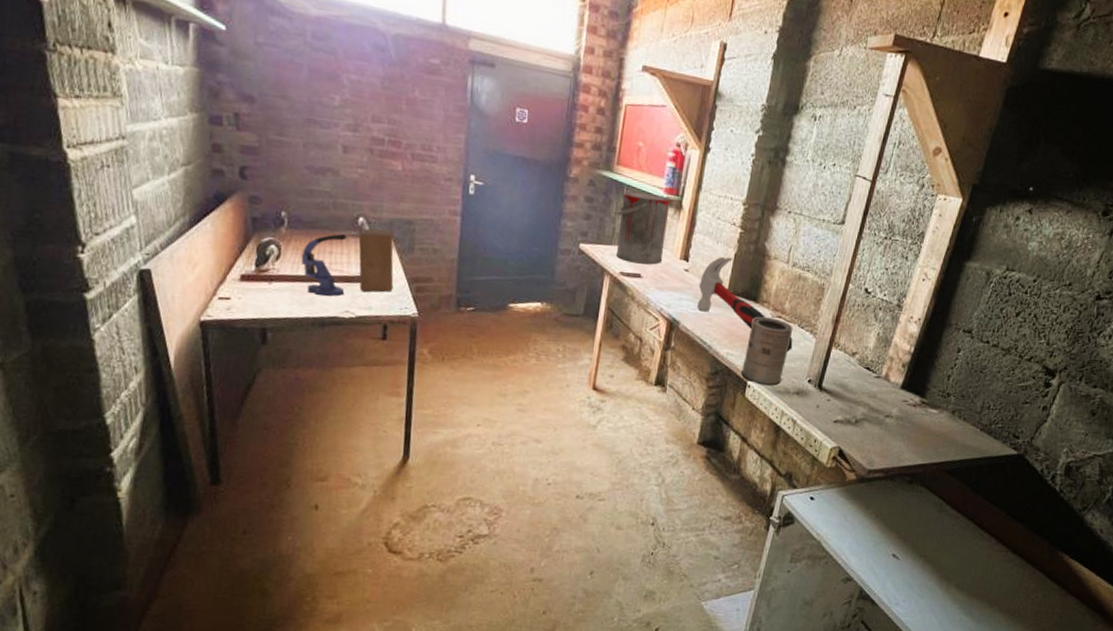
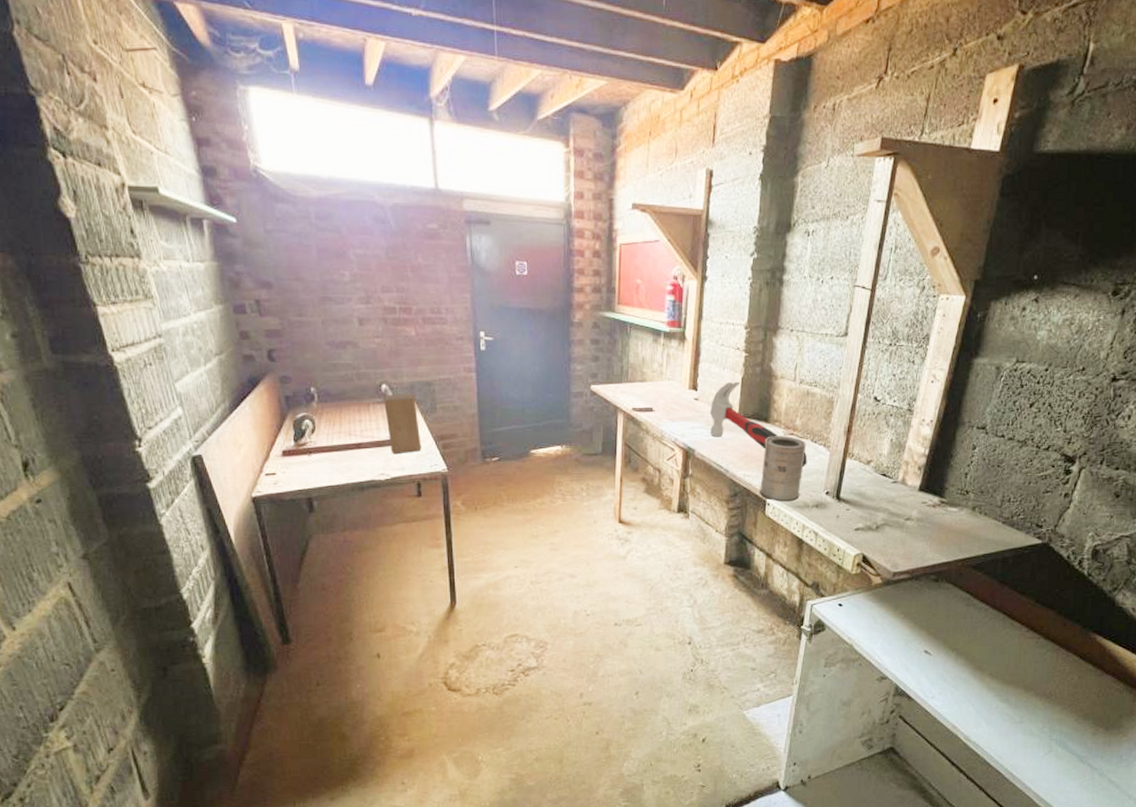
hand press: present [301,234,347,296] -> none [334,402,378,461]
paint can: present [616,191,671,265] -> none [622,328,674,398]

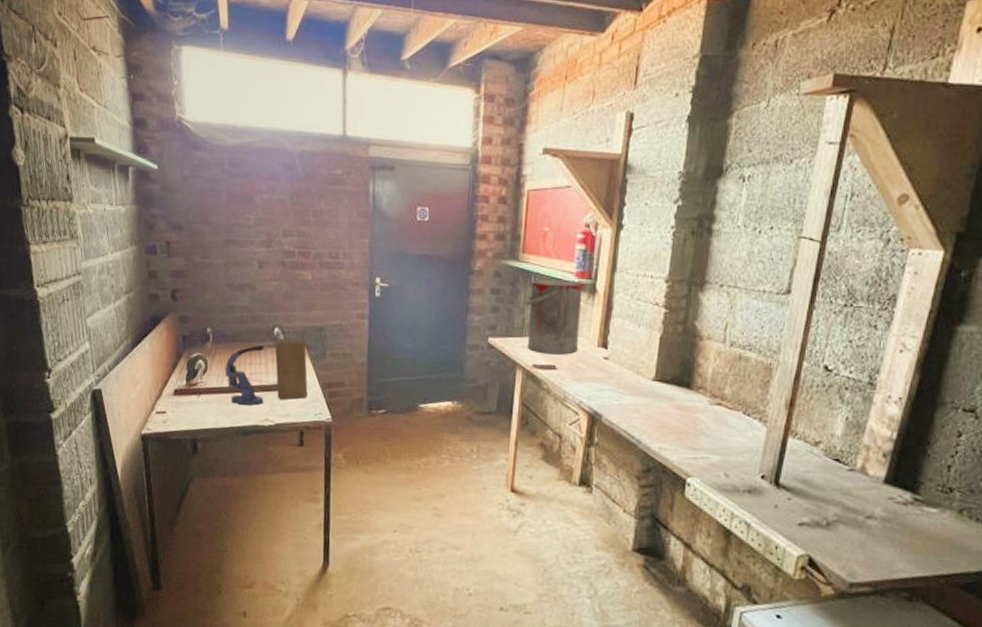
hand press: none [334,402,378,461] -> present [224,345,265,405]
paint can: none [622,328,674,398] -> present [525,278,583,355]
hammer: present [709,381,807,467] -> none [621,340,738,444]
paint can: present [759,436,807,502] -> none [677,404,738,484]

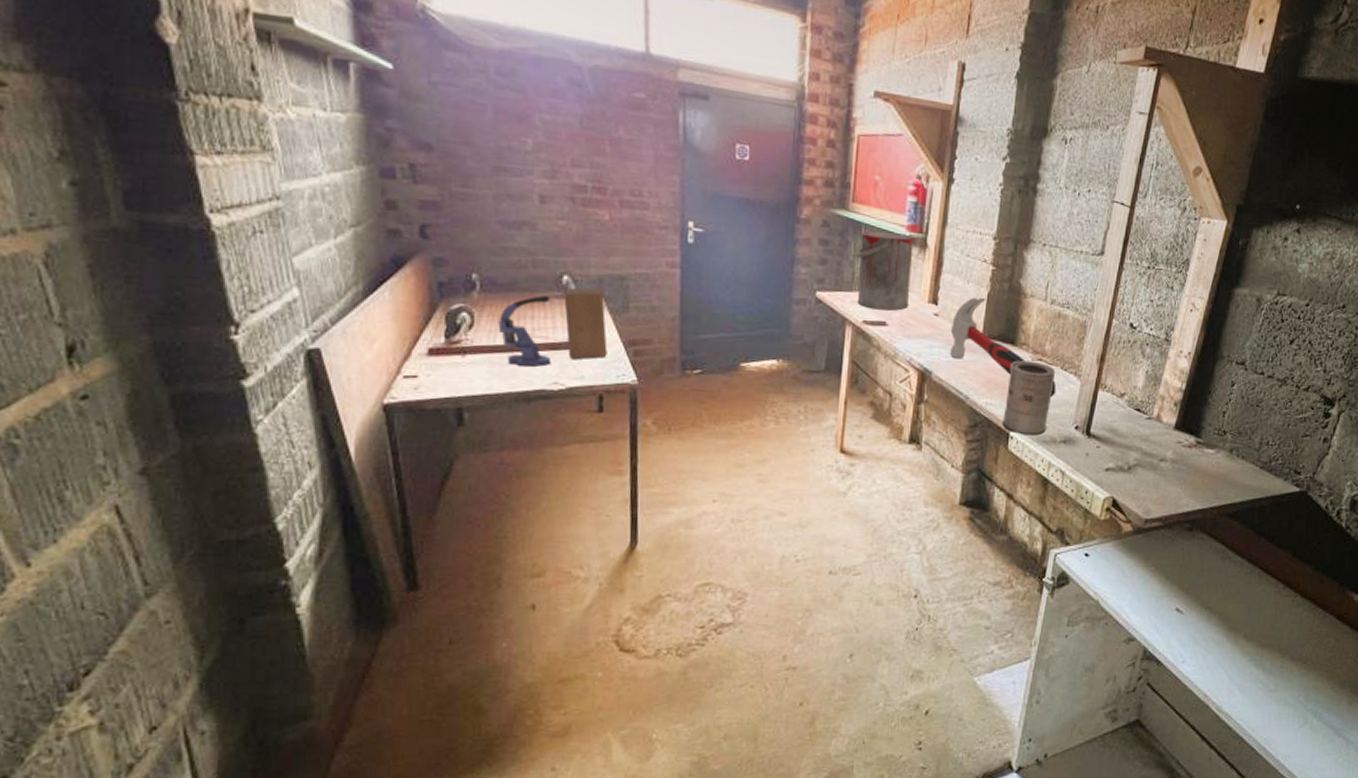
hammer: none [621,340,738,444] -> present [950,297,1056,398]
paint can: none [677,404,738,484] -> present [1001,360,1056,436]

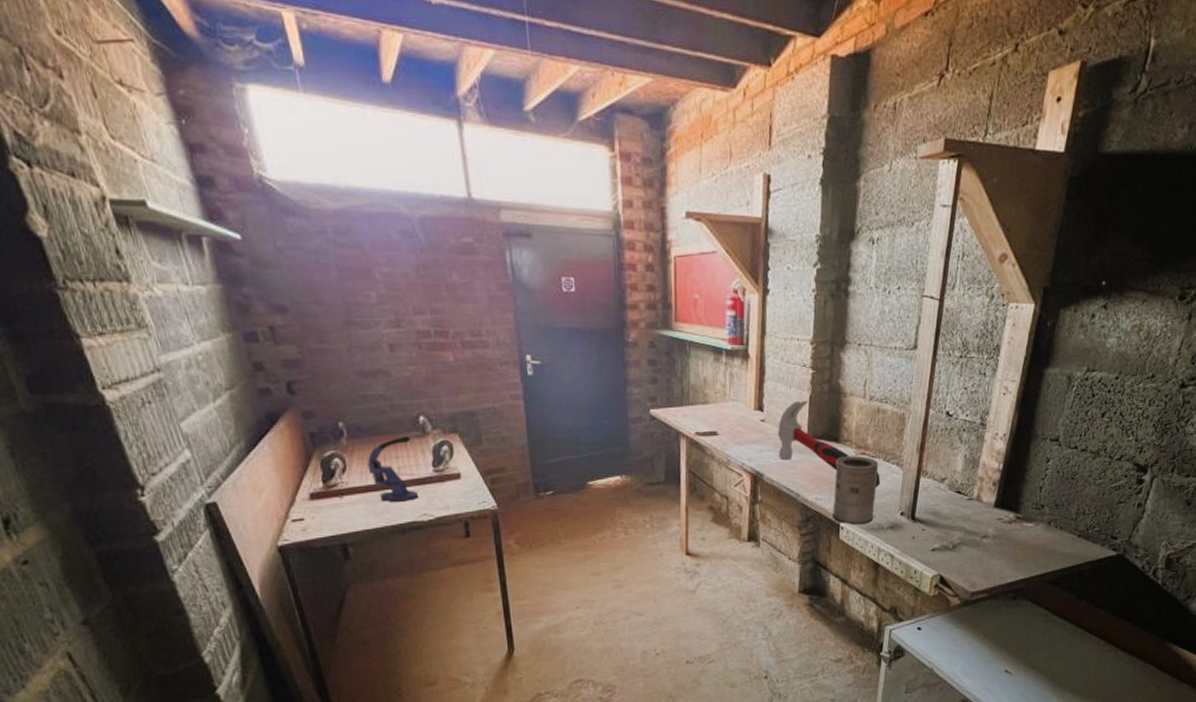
wooden block: present [564,287,608,359] -> none [422,425,468,491]
paint can: present [855,230,914,311] -> none [682,346,737,421]

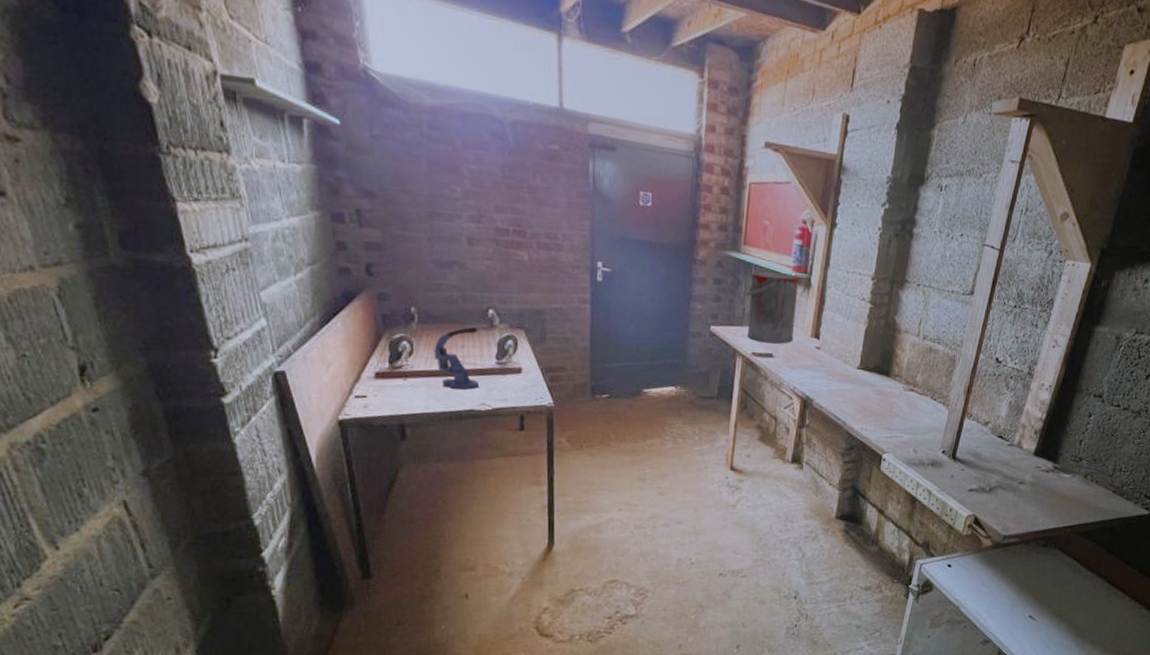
paint can: none [682,346,737,421] -> present [745,271,799,344]
hammer: present [777,400,881,488] -> none [830,332,926,425]
paint can: present [832,455,879,525] -> none [875,390,926,458]

